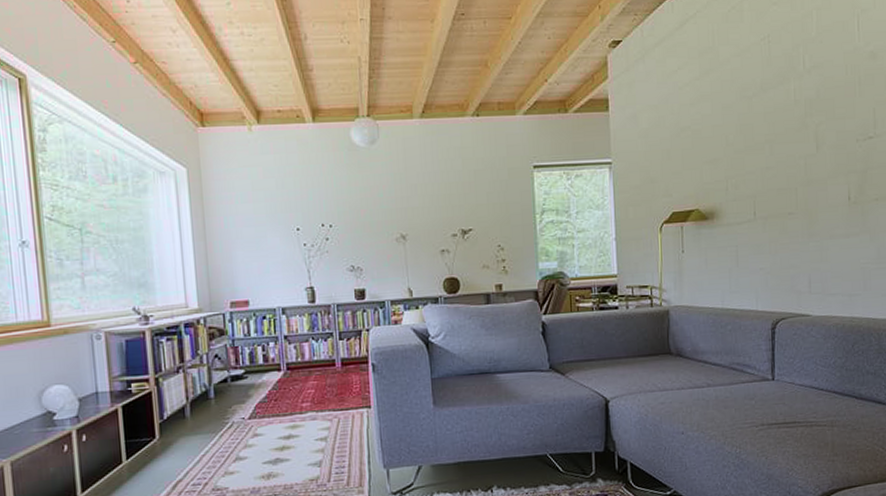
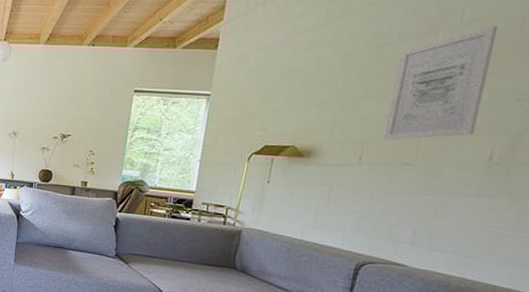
wall art: none [766,72,834,193] -> present [382,25,499,141]

